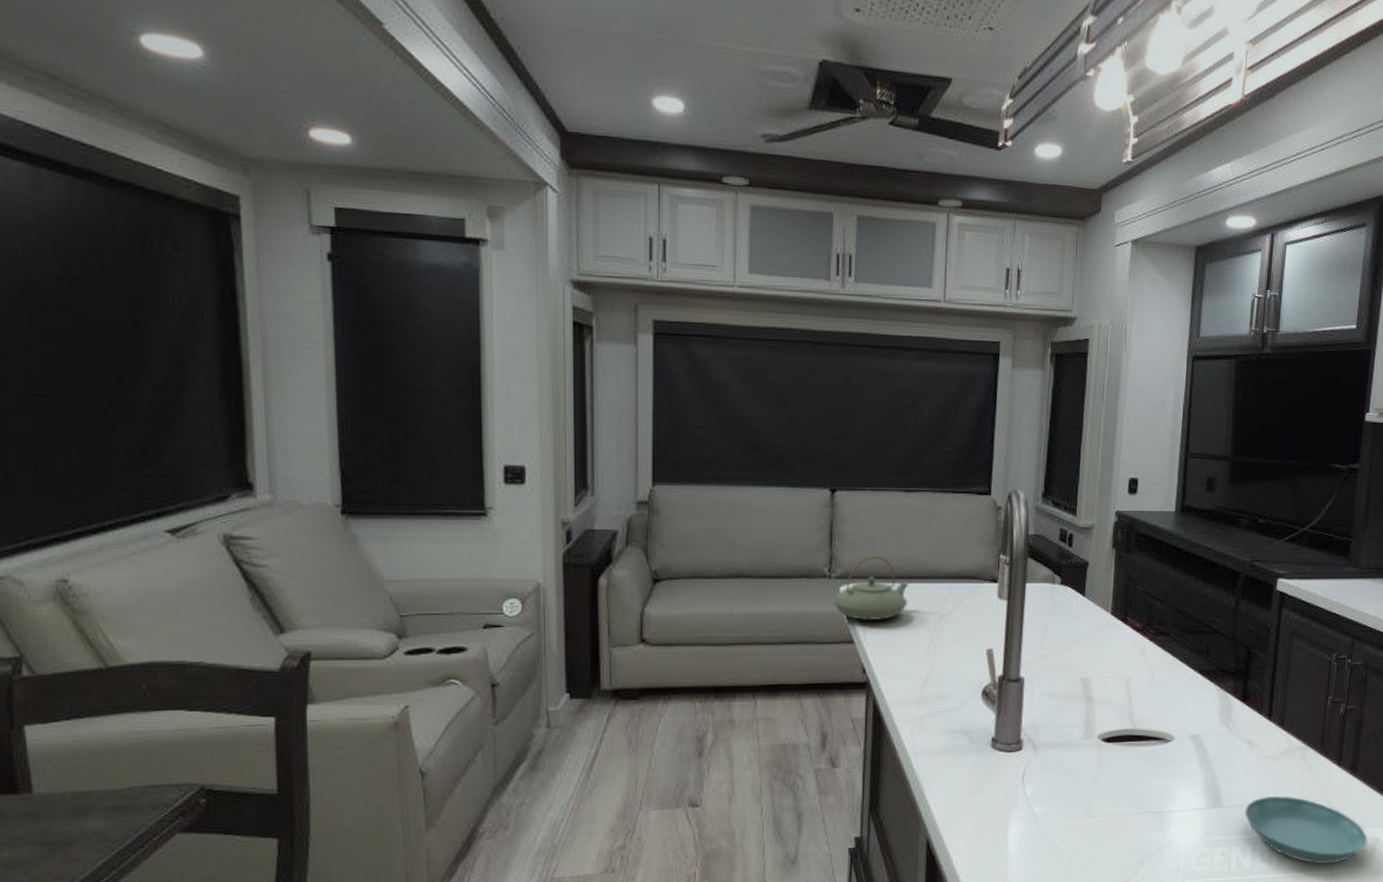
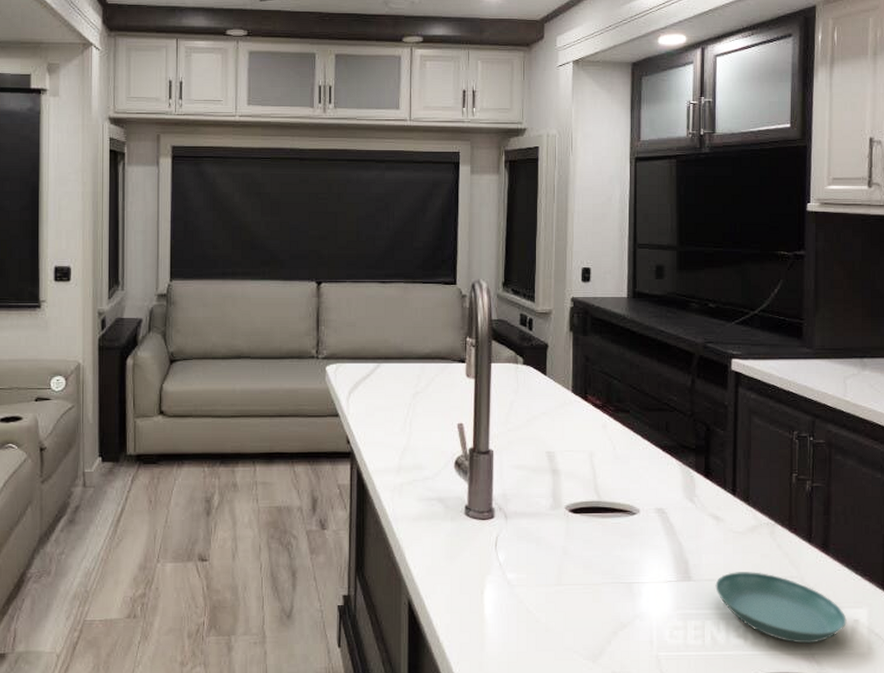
teapot: present [832,556,908,621] -> none [320,340,386,397]

